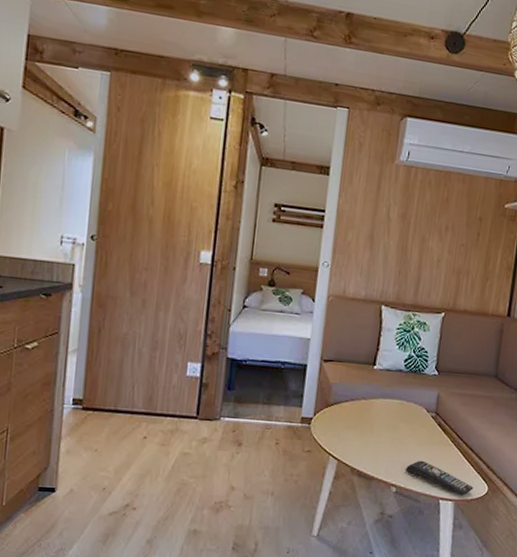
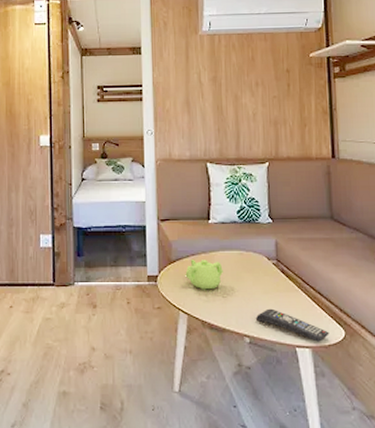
teapot: none [341,404,381,437] -> present [185,259,223,290]

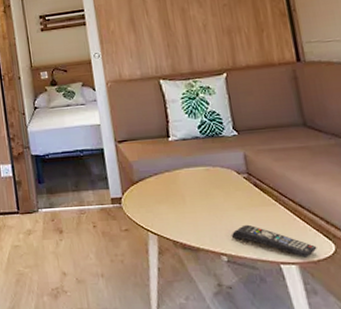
teapot: present [185,259,223,290] -> none [150,178,190,209]

